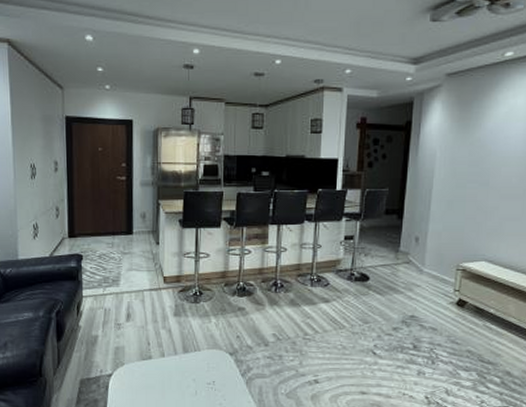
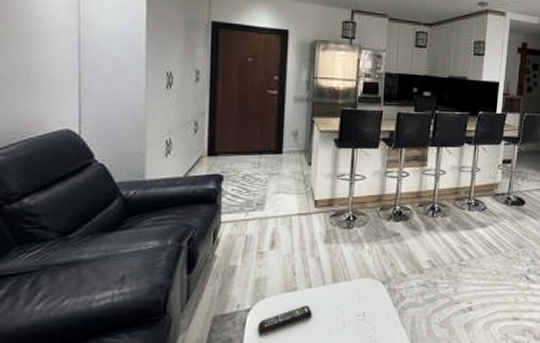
remote control: none [119,373,166,396] -> present [258,305,312,333]

